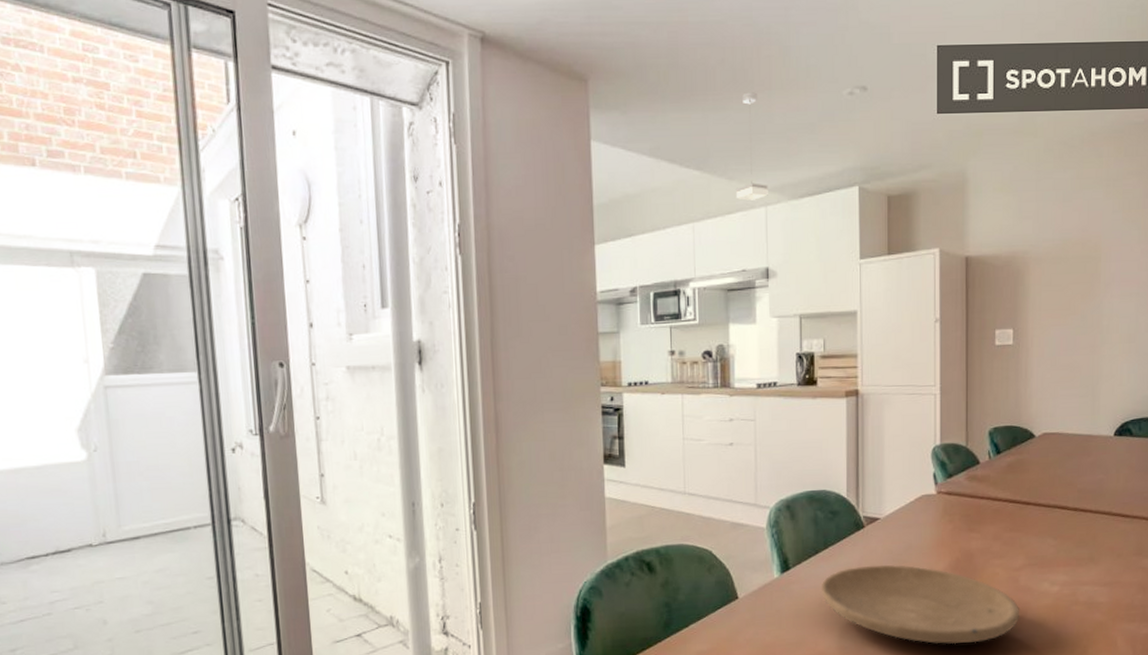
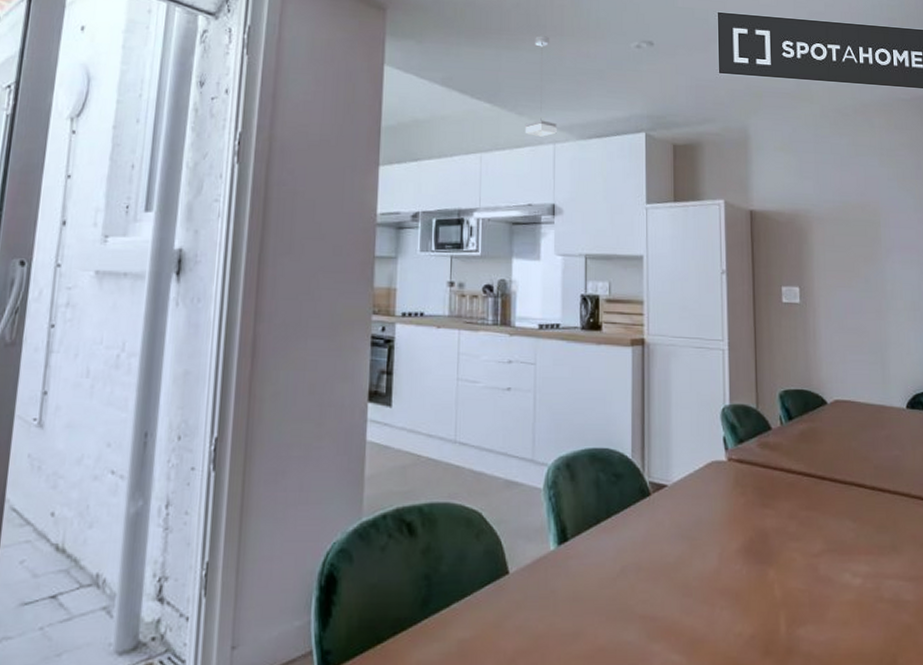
plate: present [820,564,1020,644] -> none [602,541,822,645]

